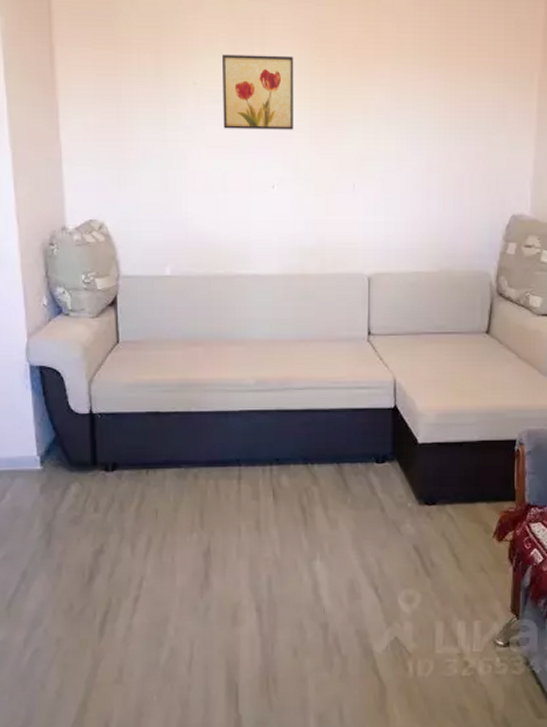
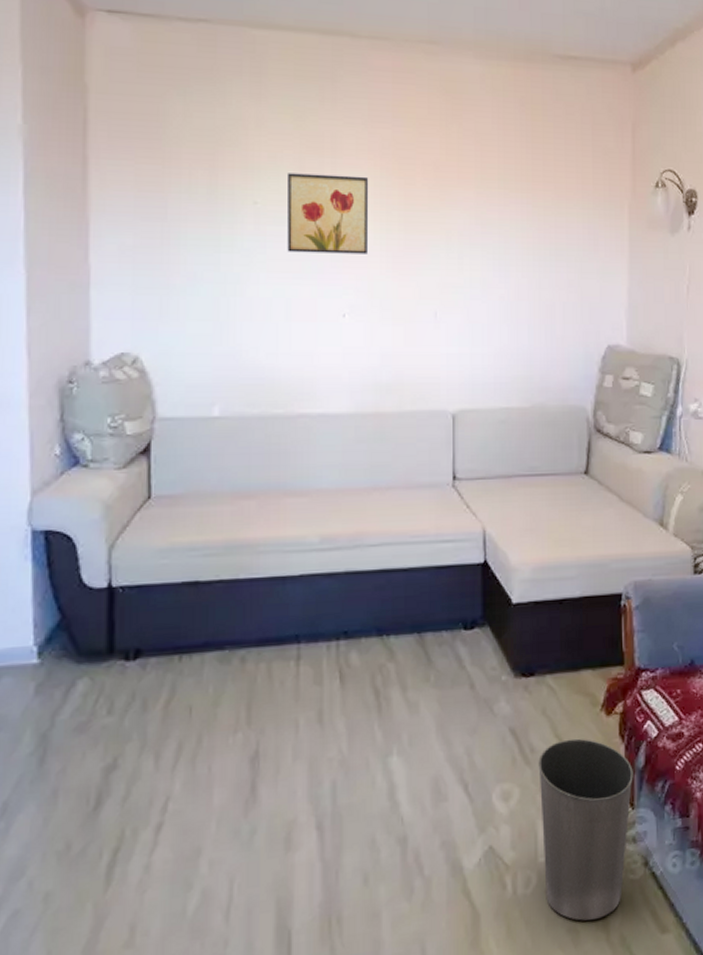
waste basket: none [437,558,520,702] -> present [538,738,633,921]

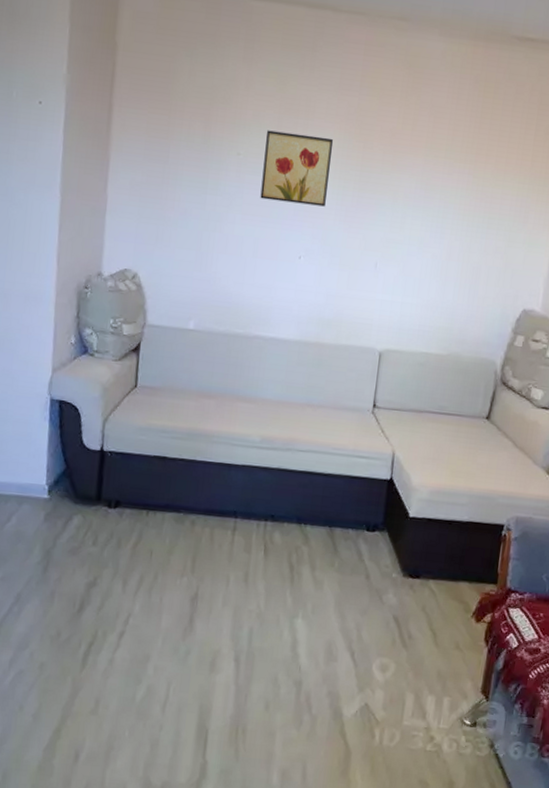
waste basket: present [538,738,633,921] -> none [405,634,492,779]

